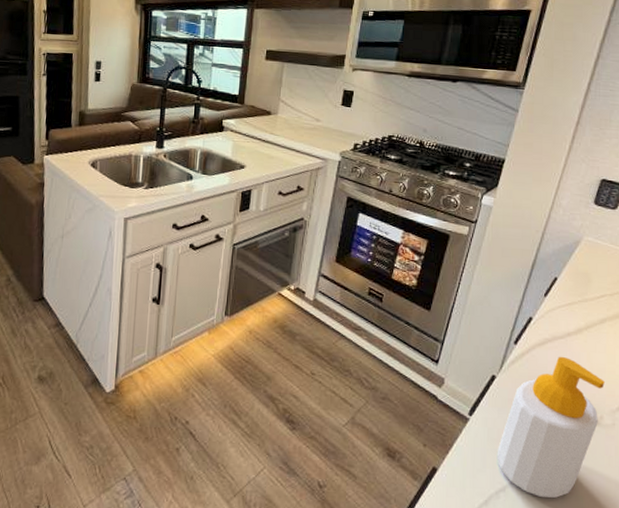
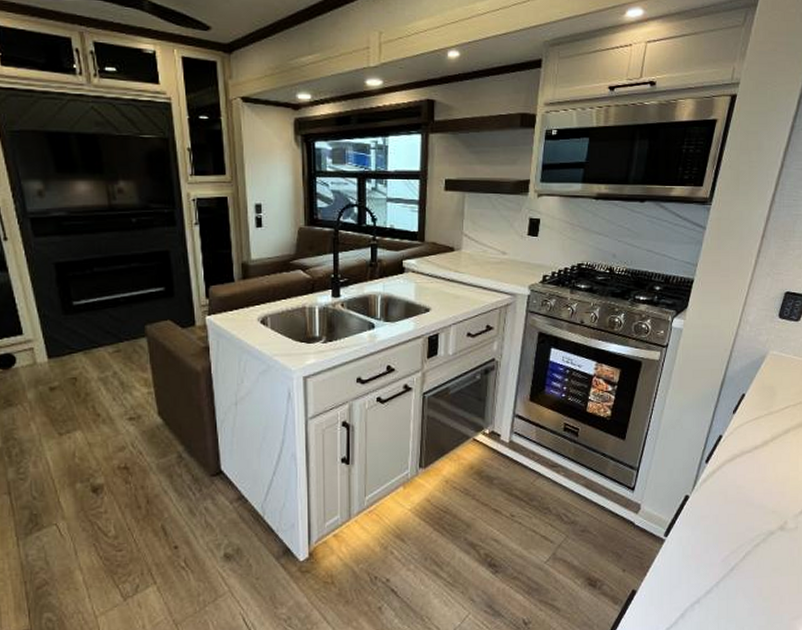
soap bottle: present [496,356,605,498] -> none [691,469,789,603]

